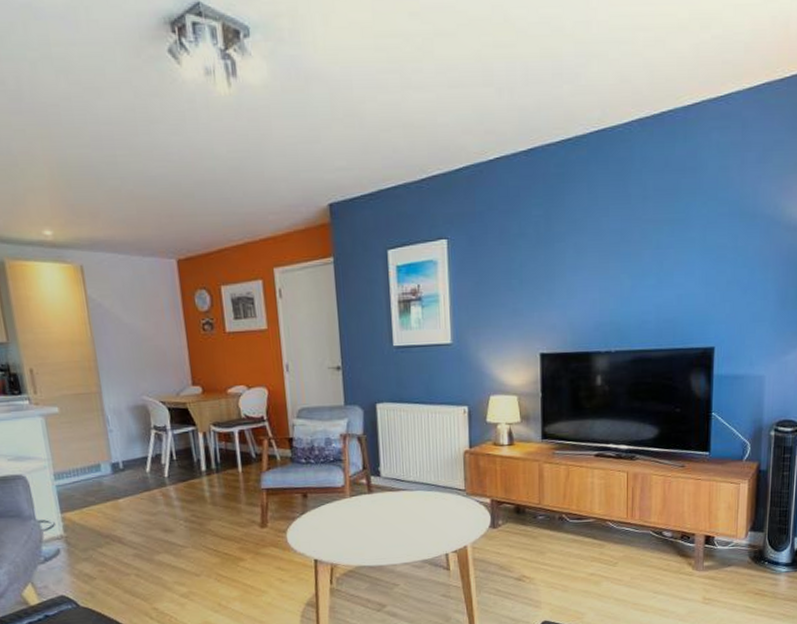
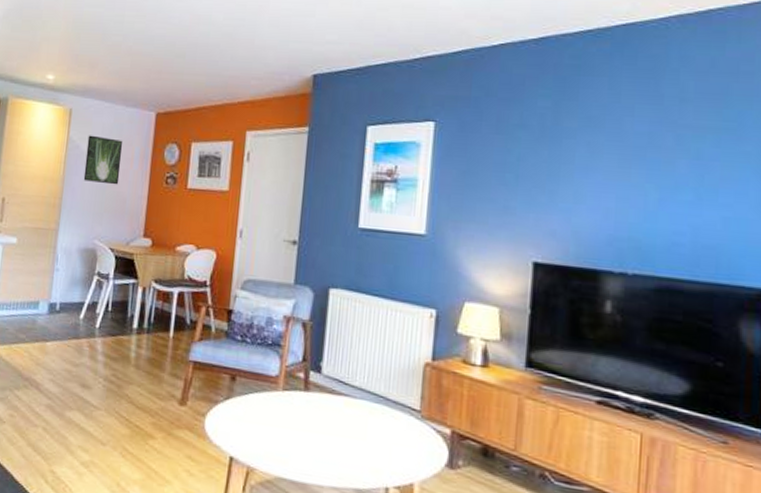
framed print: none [108,291,154,340] -> present [83,135,123,185]

